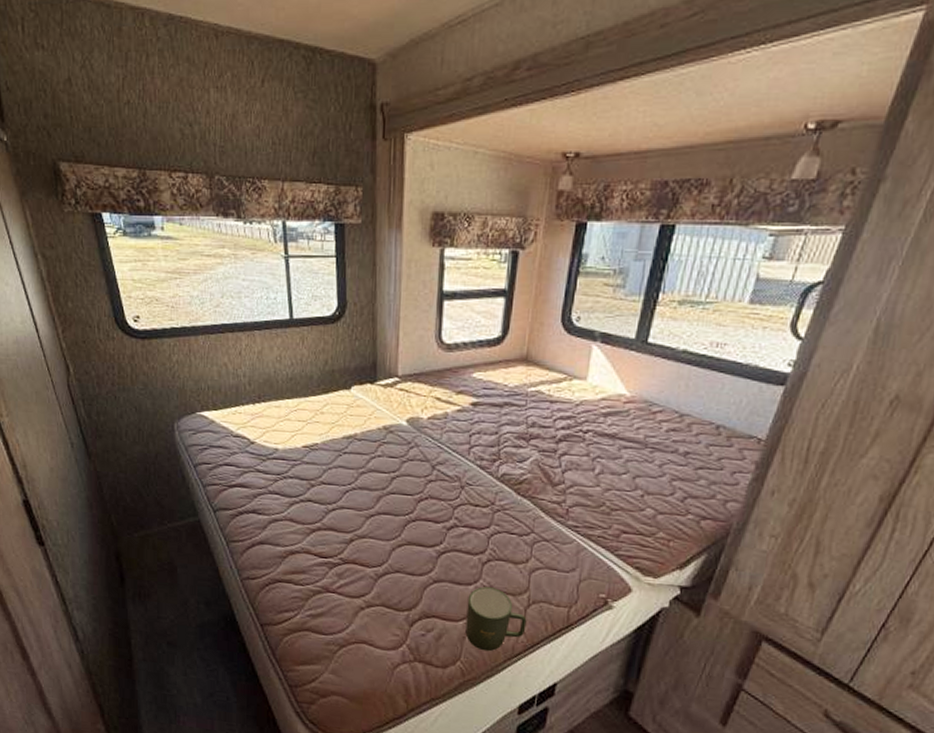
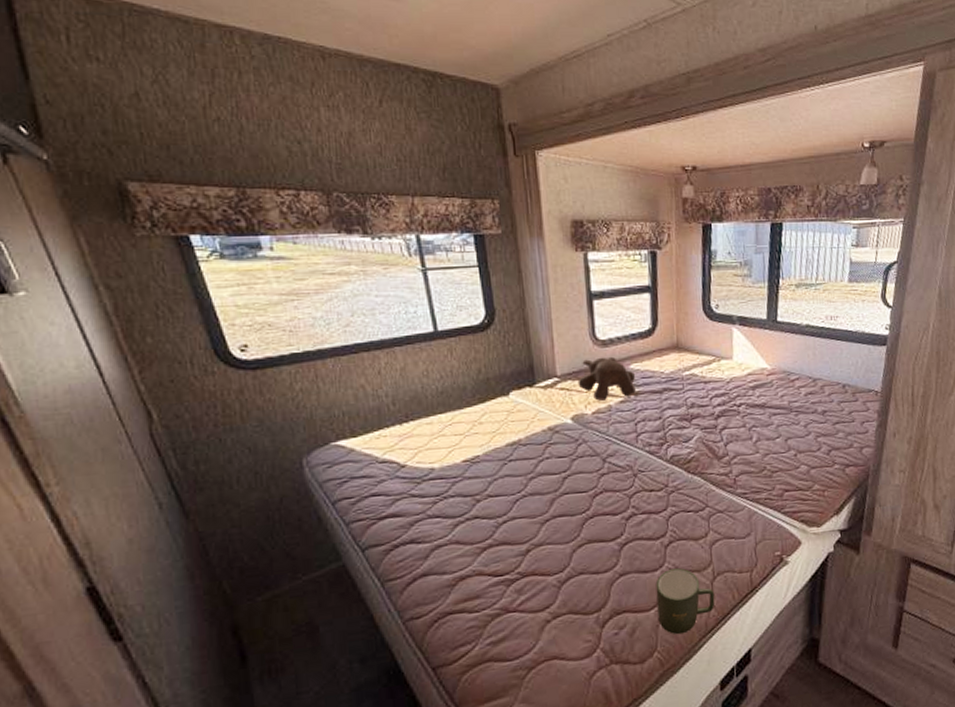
teddy bear: none [417,361,478,407] -> present [577,356,637,401]

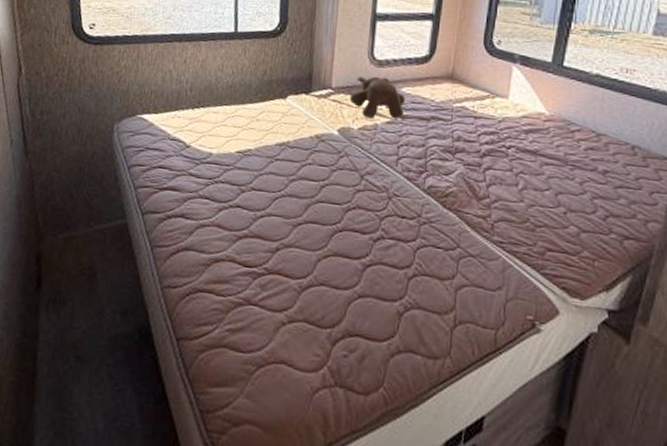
mug: present [655,568,715,635] -> none [389,303,453,378]

